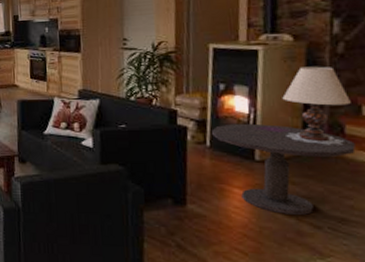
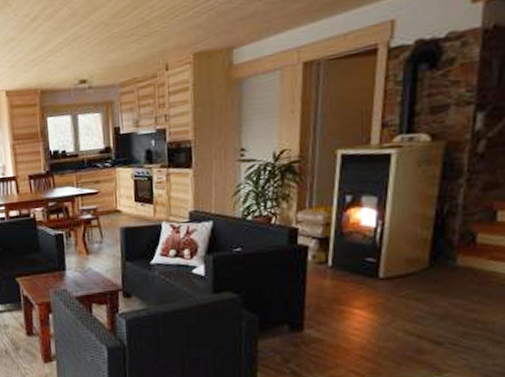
side table: present [212,123,356,215] -> none [335,238,485,333]
table lamp: present [282,66,351,145] -> none [413,168,486,257]

